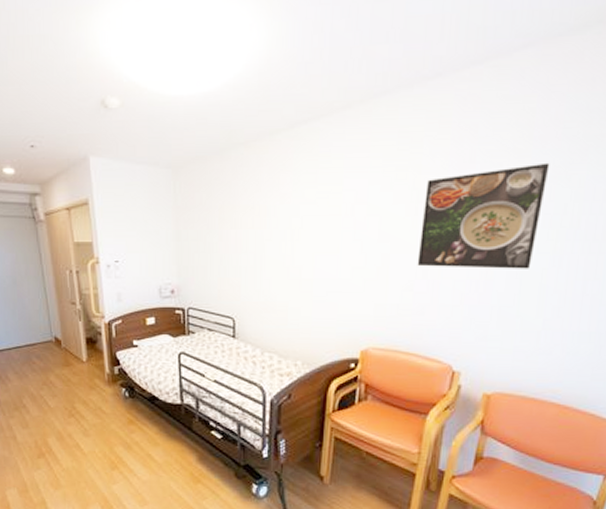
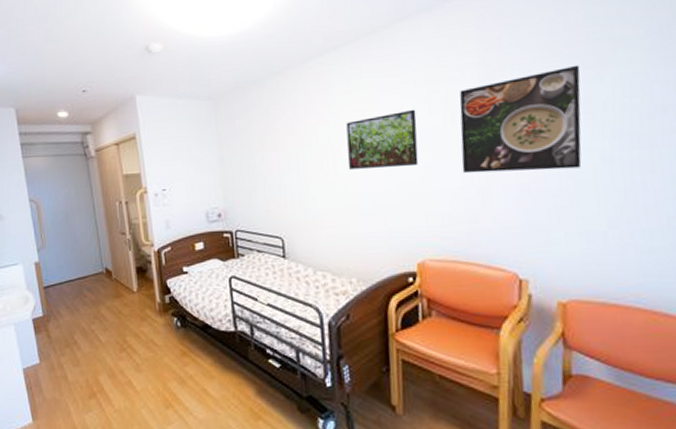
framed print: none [307,196,381,256] -> present [346,109,419,169]

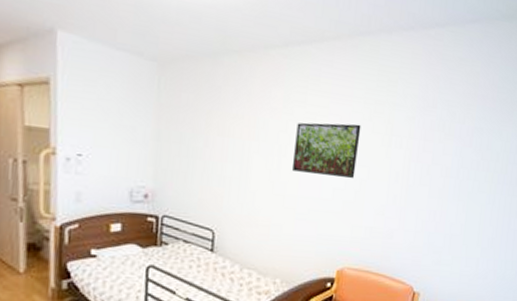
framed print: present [459,65,582,174] -> none [388,116,488,204]

